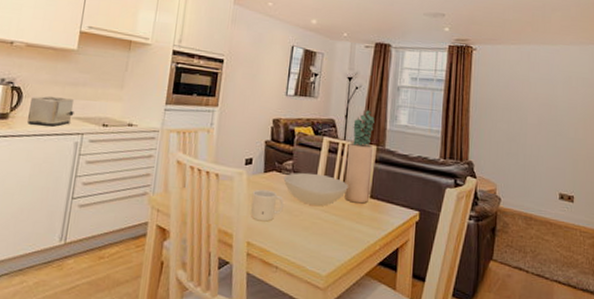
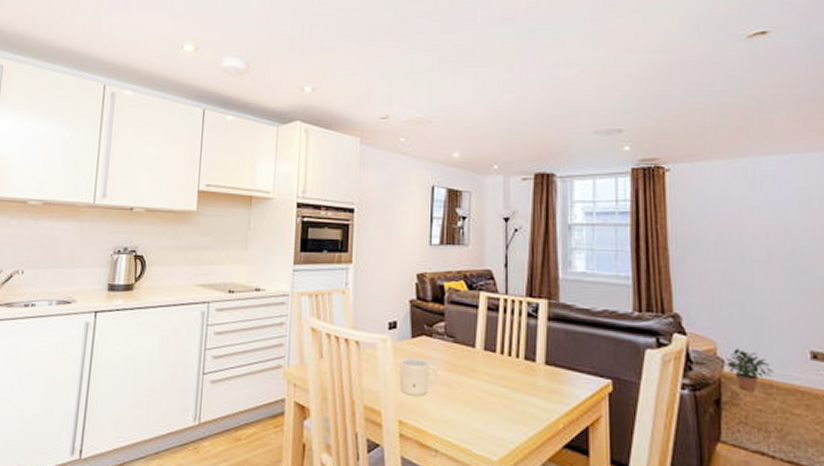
toaster: present [27,96,75,127] -> none [153,262,199,296]
bowl: present [283,172,348,207] -> none [435,336,516,377]
vase: present [344,108,375,204] -> none [511,254,545,372]
potted plant: none [501,190,533,223] -> present [725,349,773,393]

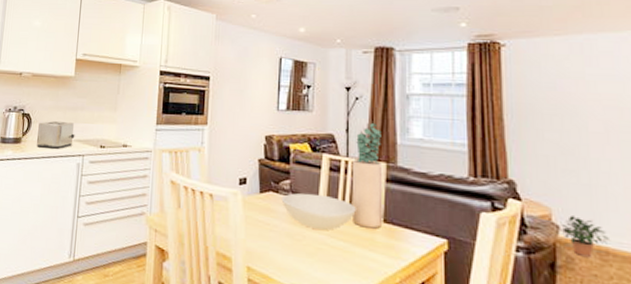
toaster: none [153,262,199,296] -> present [37,120,75,149]
mug: present [399,357,438,396] -> none [248,210,284,246]
bowl: none [435,336,516,377] -> present [281,193,356,231]
vase: none [511,254,545,372] -> present [351,120,383,229]

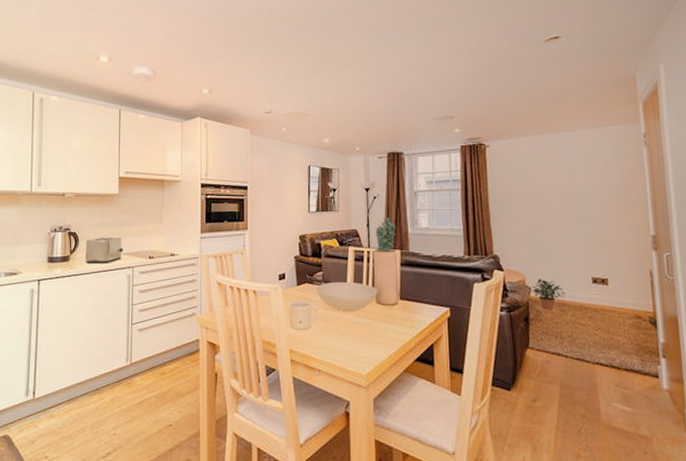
mug: none [248,210,284,246] -> present [288,301,319,330]

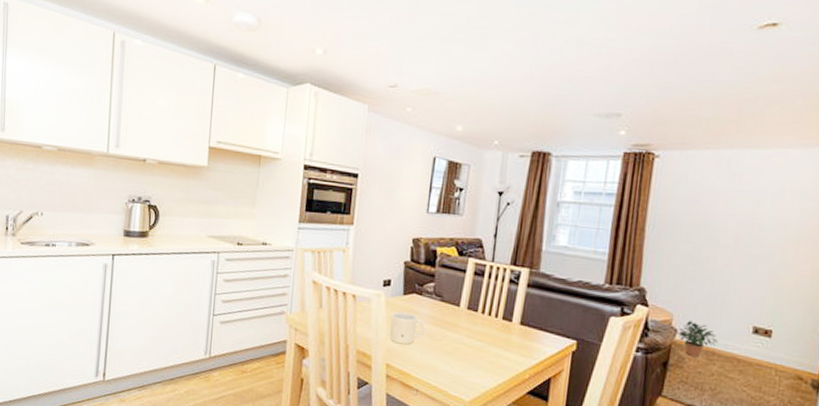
toaster: present [86,236,123,263] -> none [166,214,209,245]
bowl: present [316,281,378,312] -> none [424,295,496,331]
vase: present [373,215,399,305] -> none [491,227,529,331]

